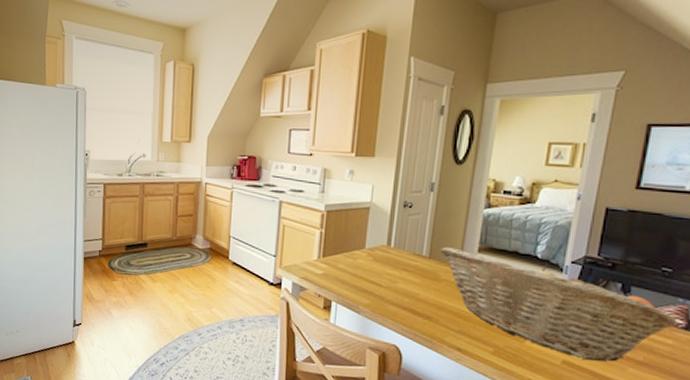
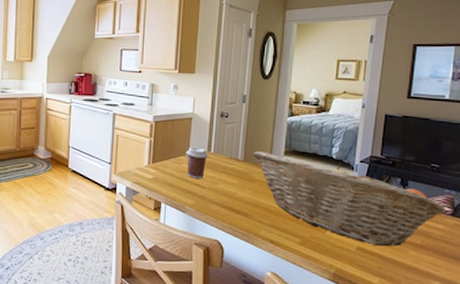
coffee cup: none [361,240,388,276] -> present [186,147,209,179]

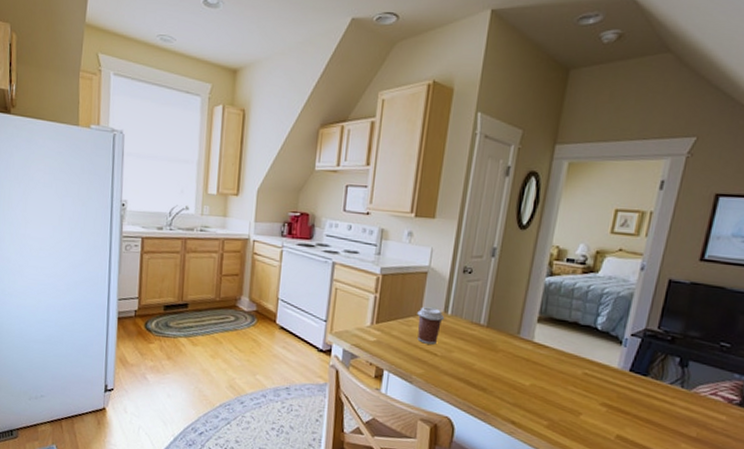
fruit basket: present [253,151,447,246] -> none [499,316,733,437]

